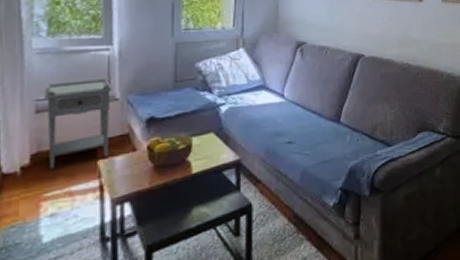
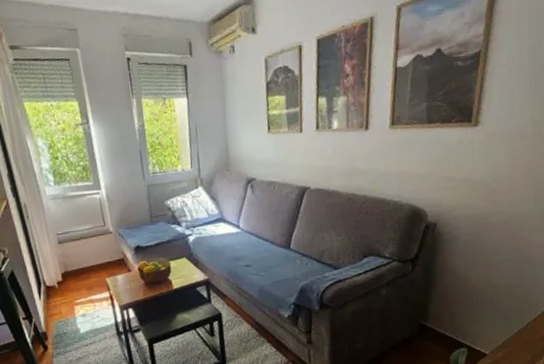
nightstand: present [43,78,114,169] -> none [60,216,112,284]

